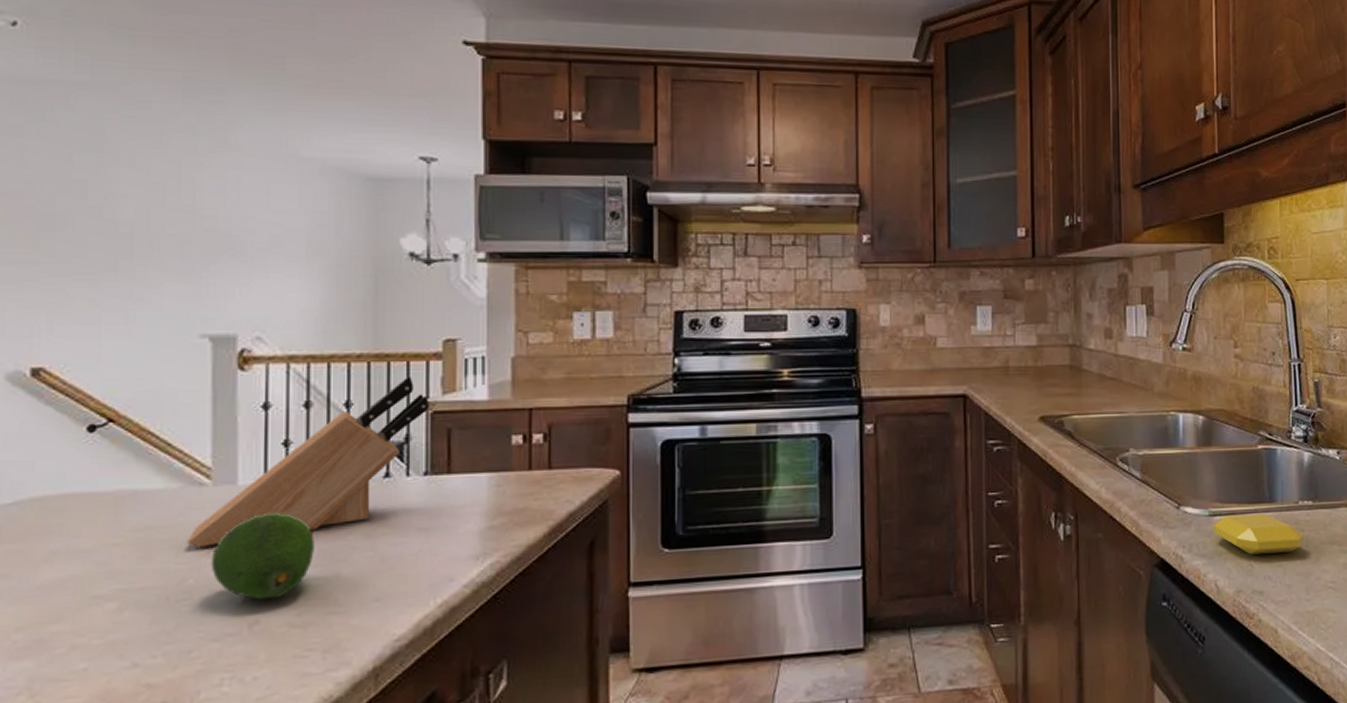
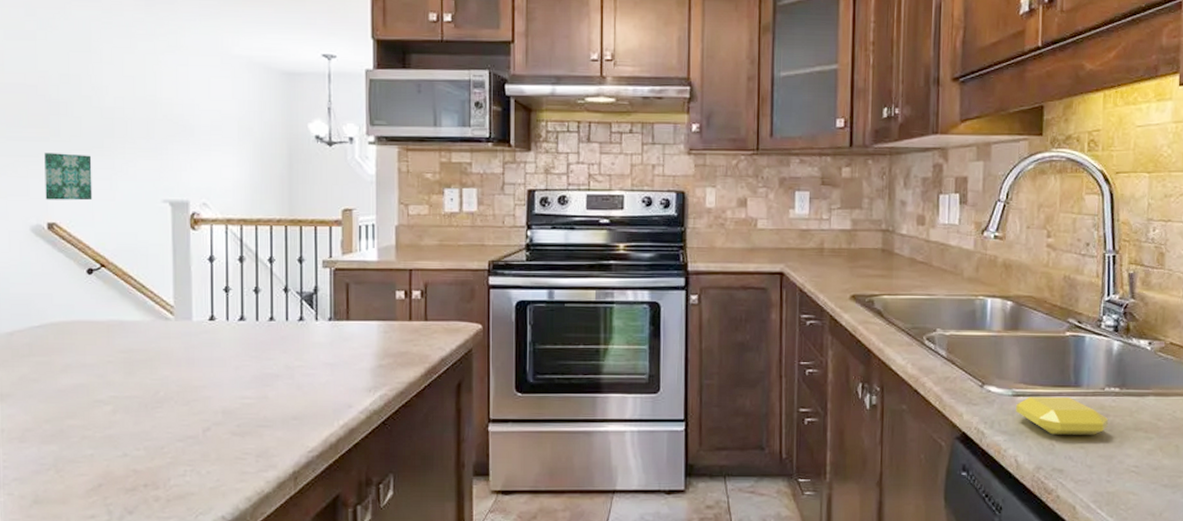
wall art: none [29,278,100,339] -> present [44,152,93,201]
knife block: present [186,377,429,548] -> none [158,239,332,368]
fruit: present [211,512,315,600] -> none [175,344,249,412]

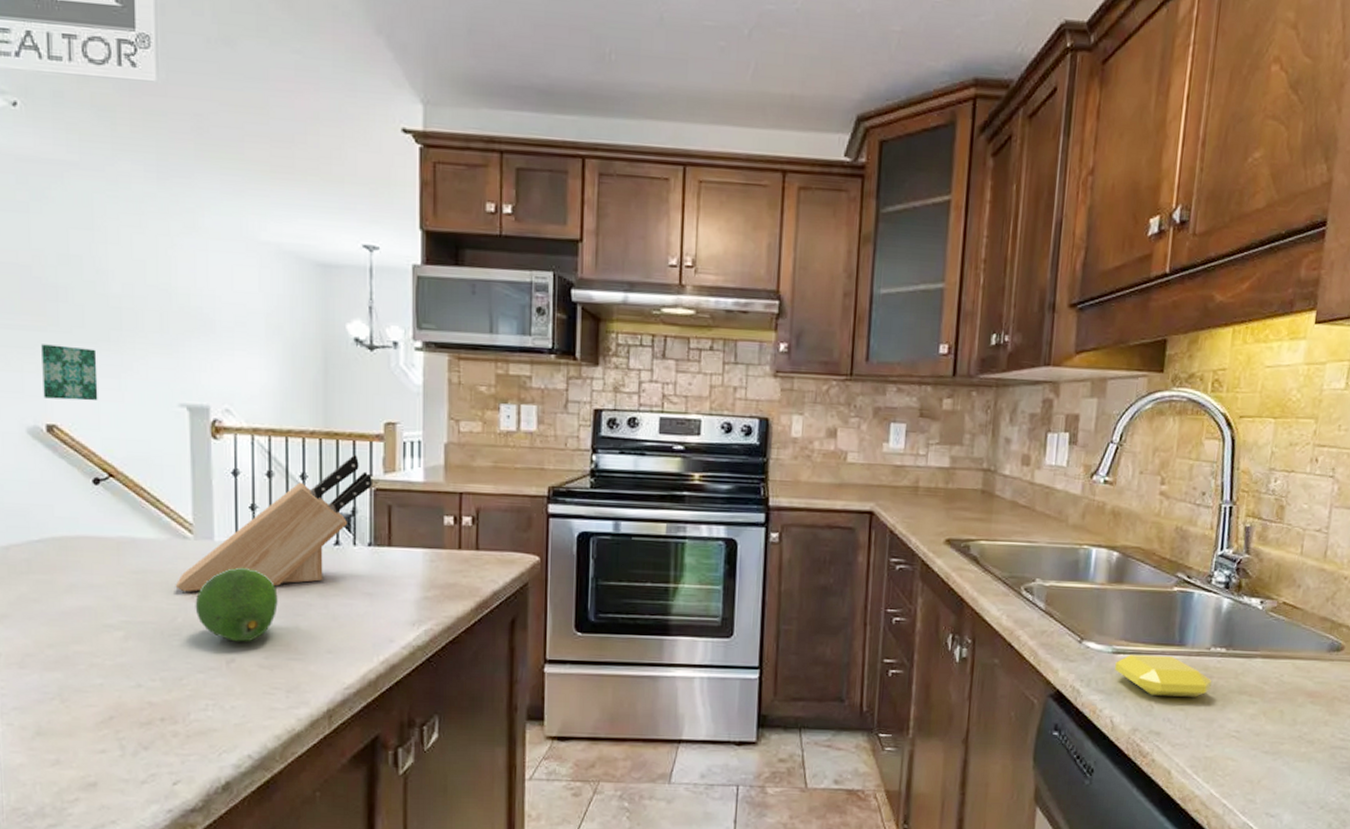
knife block: none [158,239,332,368] -> present [175,455,372,592]
fruit: none [175,344,249,412] -> present [195,567,278,642]

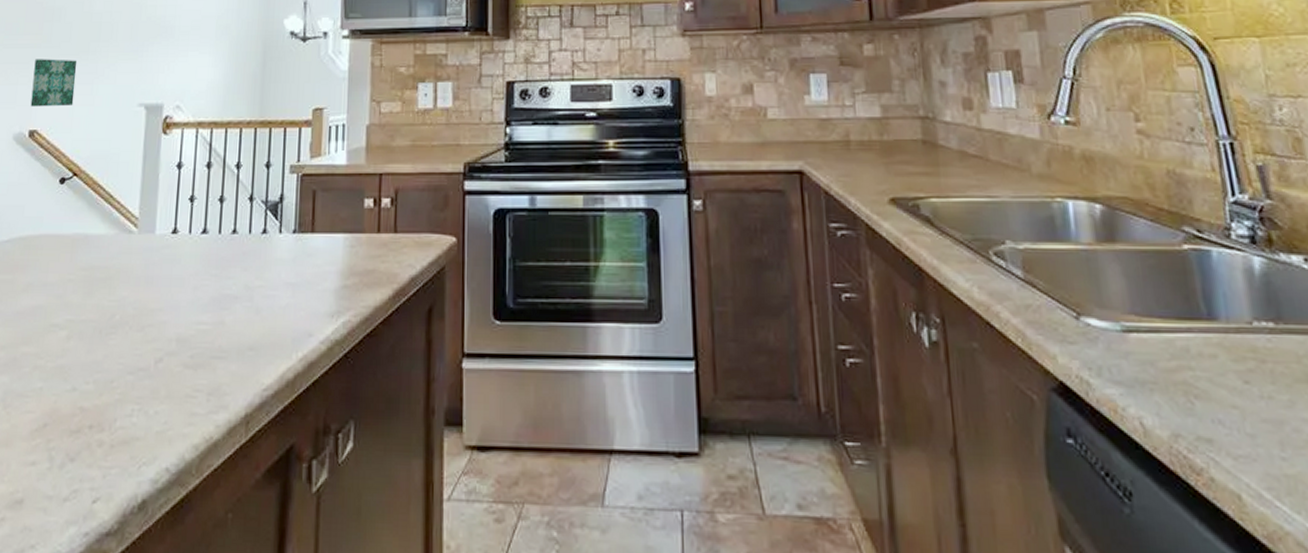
knife block: present [175,455,372,592] -> none [117,142,300,288]
fruit: present [195,567,278,642] -> none [132,260,207,340]
soap bar: present [1115,655,1213,697] -> none [1129,333,1268,389]

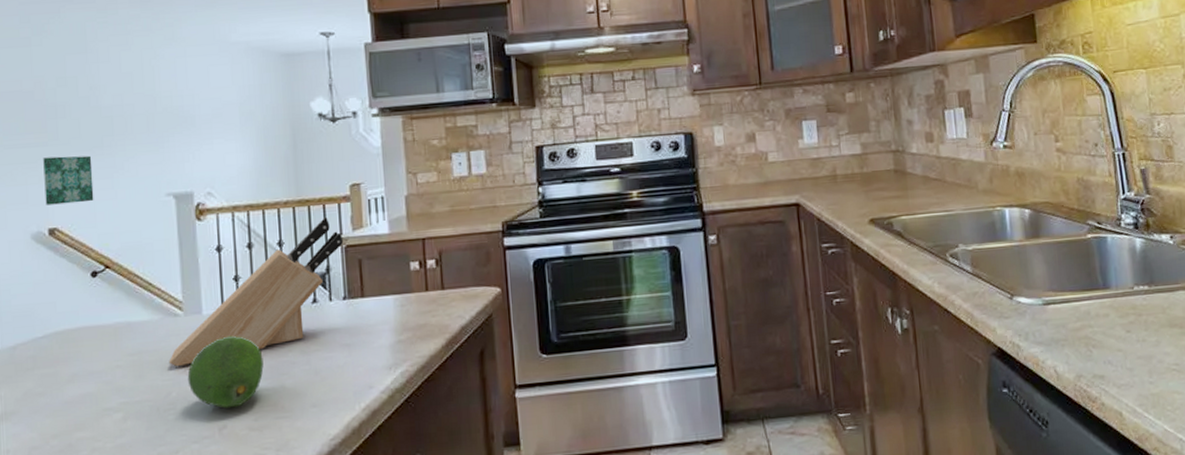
knife block: none [117,142,300,288] -> present [168,217,343,367]
fruit: none [132,260,207,340] -> present [187,335,264,408]

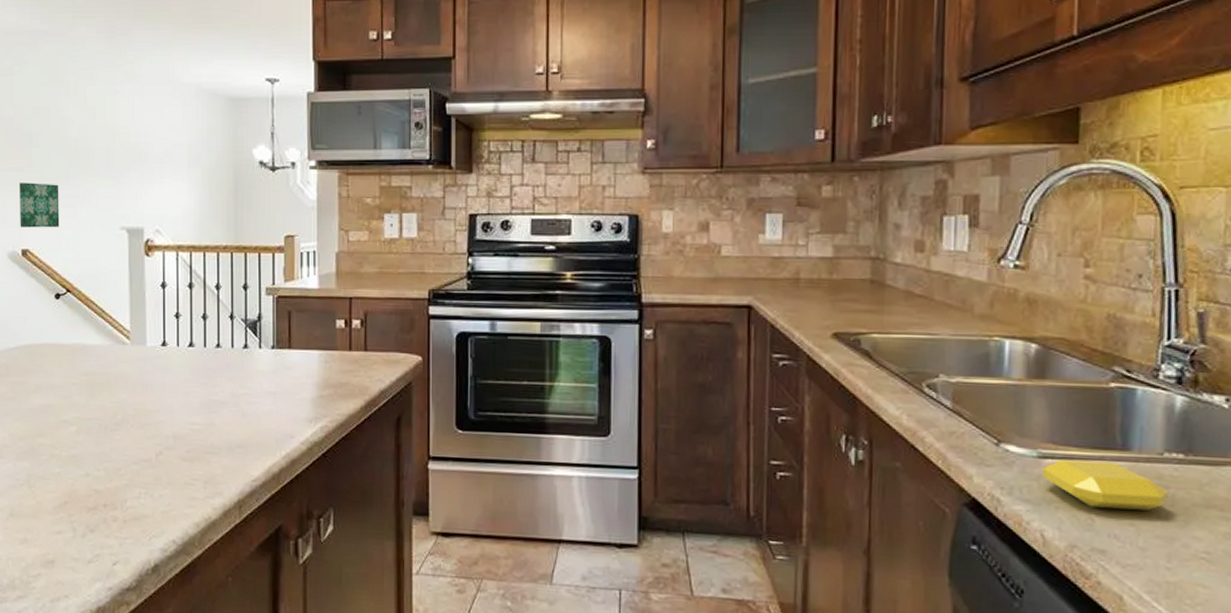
knife block: present [168,217,343,367] -> none [116,266,275,392]
fruit: present [187,335,264,408] -> none [131,369,197,437]
soap bar: none [1048,300,1143,341] -> present [1042,460,1169,511]

